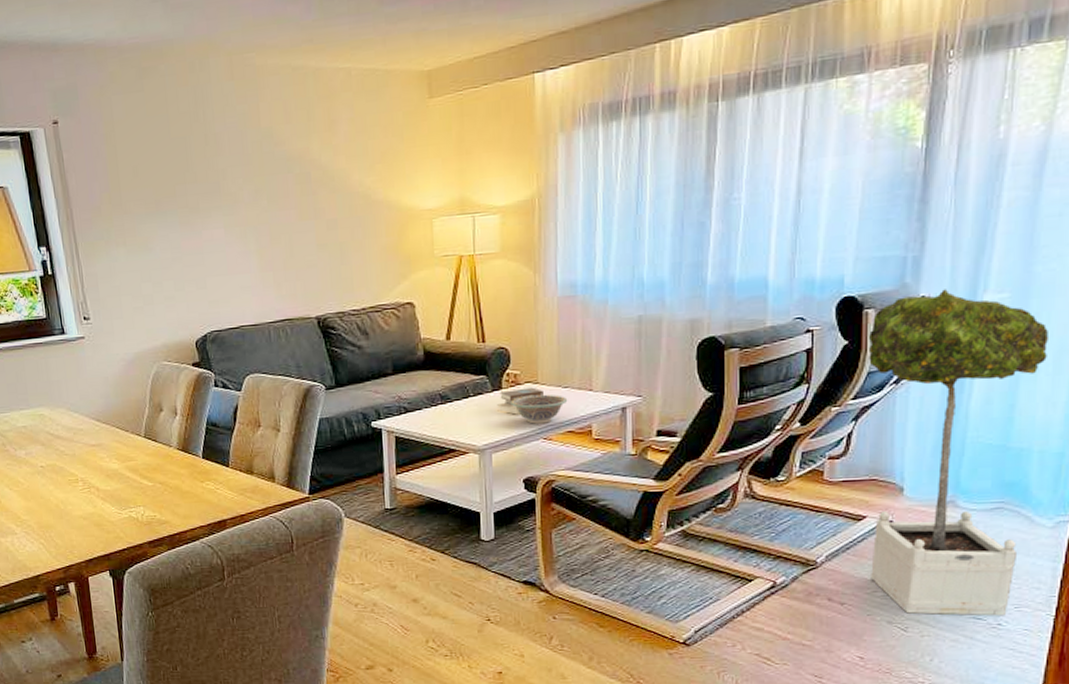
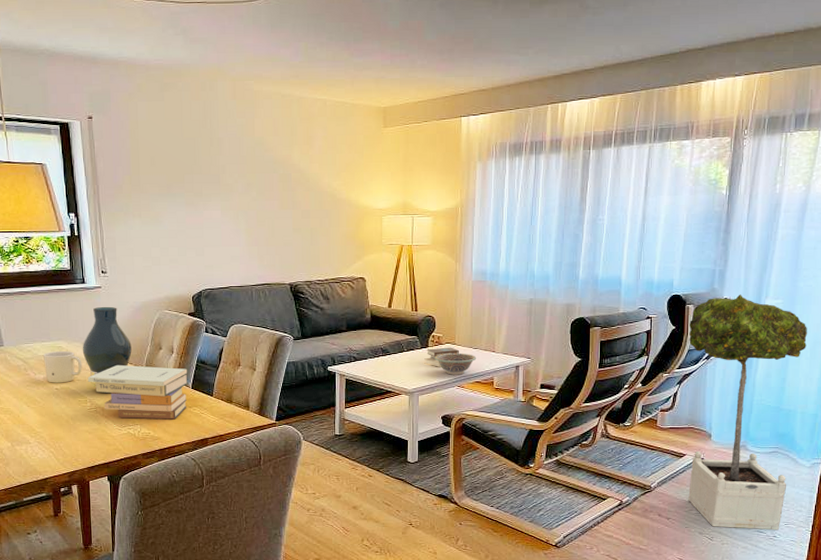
mug: none [23,419,70,460] -> present [43,350,83,383]
vase: none [67,361,127,469] -> present [82,306,132,393]
books: none [77,433,198,500] -> present [87,364,188,420]

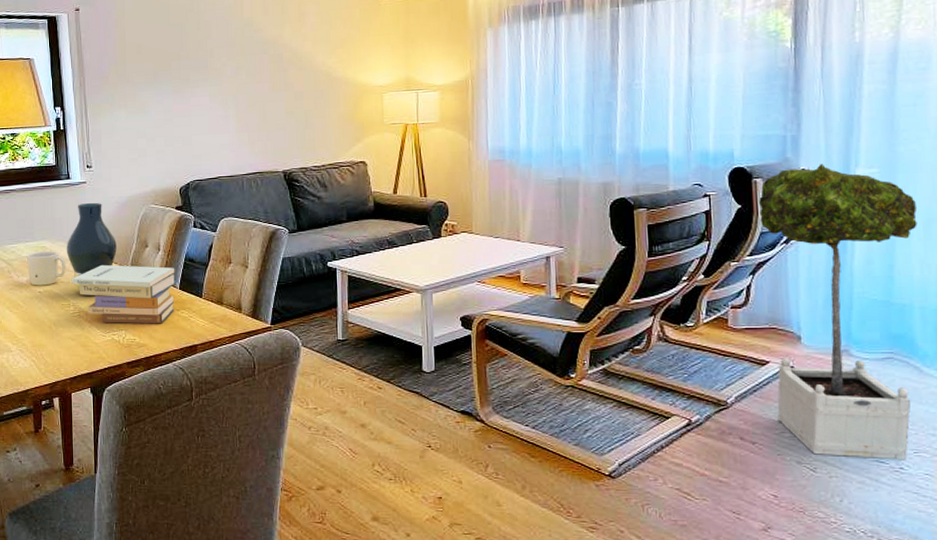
books: present [424,347,459,367] -> none [437,236,477,260]
decorative bowl: present [434,353,477,375] -> none [449,243,499,269]

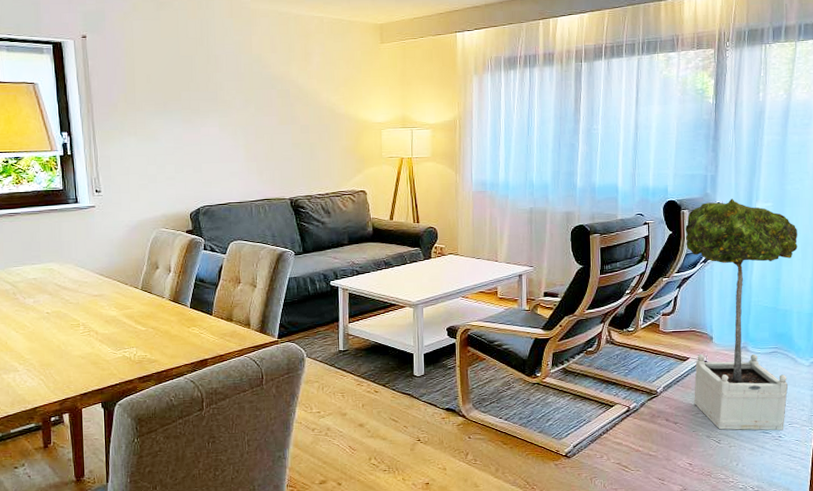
mug: present [27,251,66,286] -> none [33,273,75,307]
vase: present [66,202,117,295] -> none [74,226,127,315]
books: present [71,264,176,324] -> none [80,285,186,342]

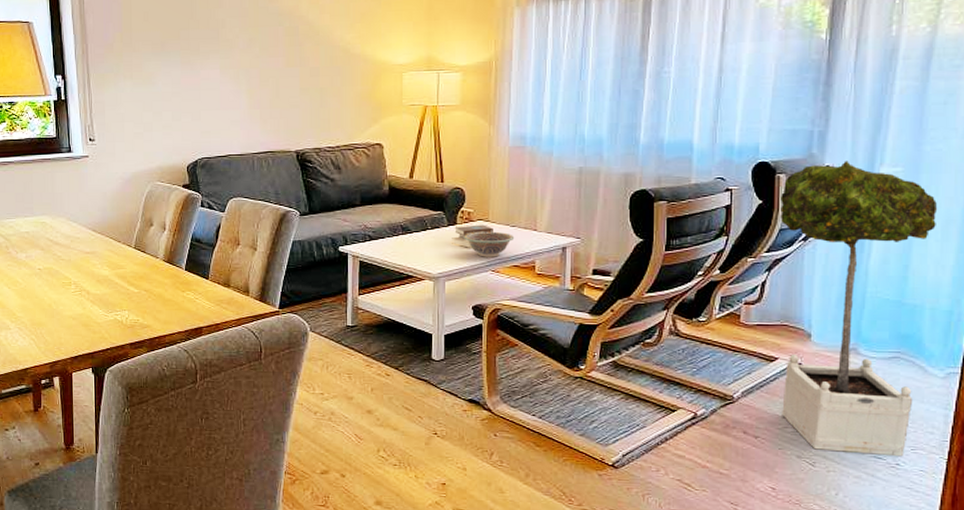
books: none [428,258,462,278] -> present [452,224,493,248]
decorative bowl: none [437,263,480,286] -> present [464,231,515,257]

